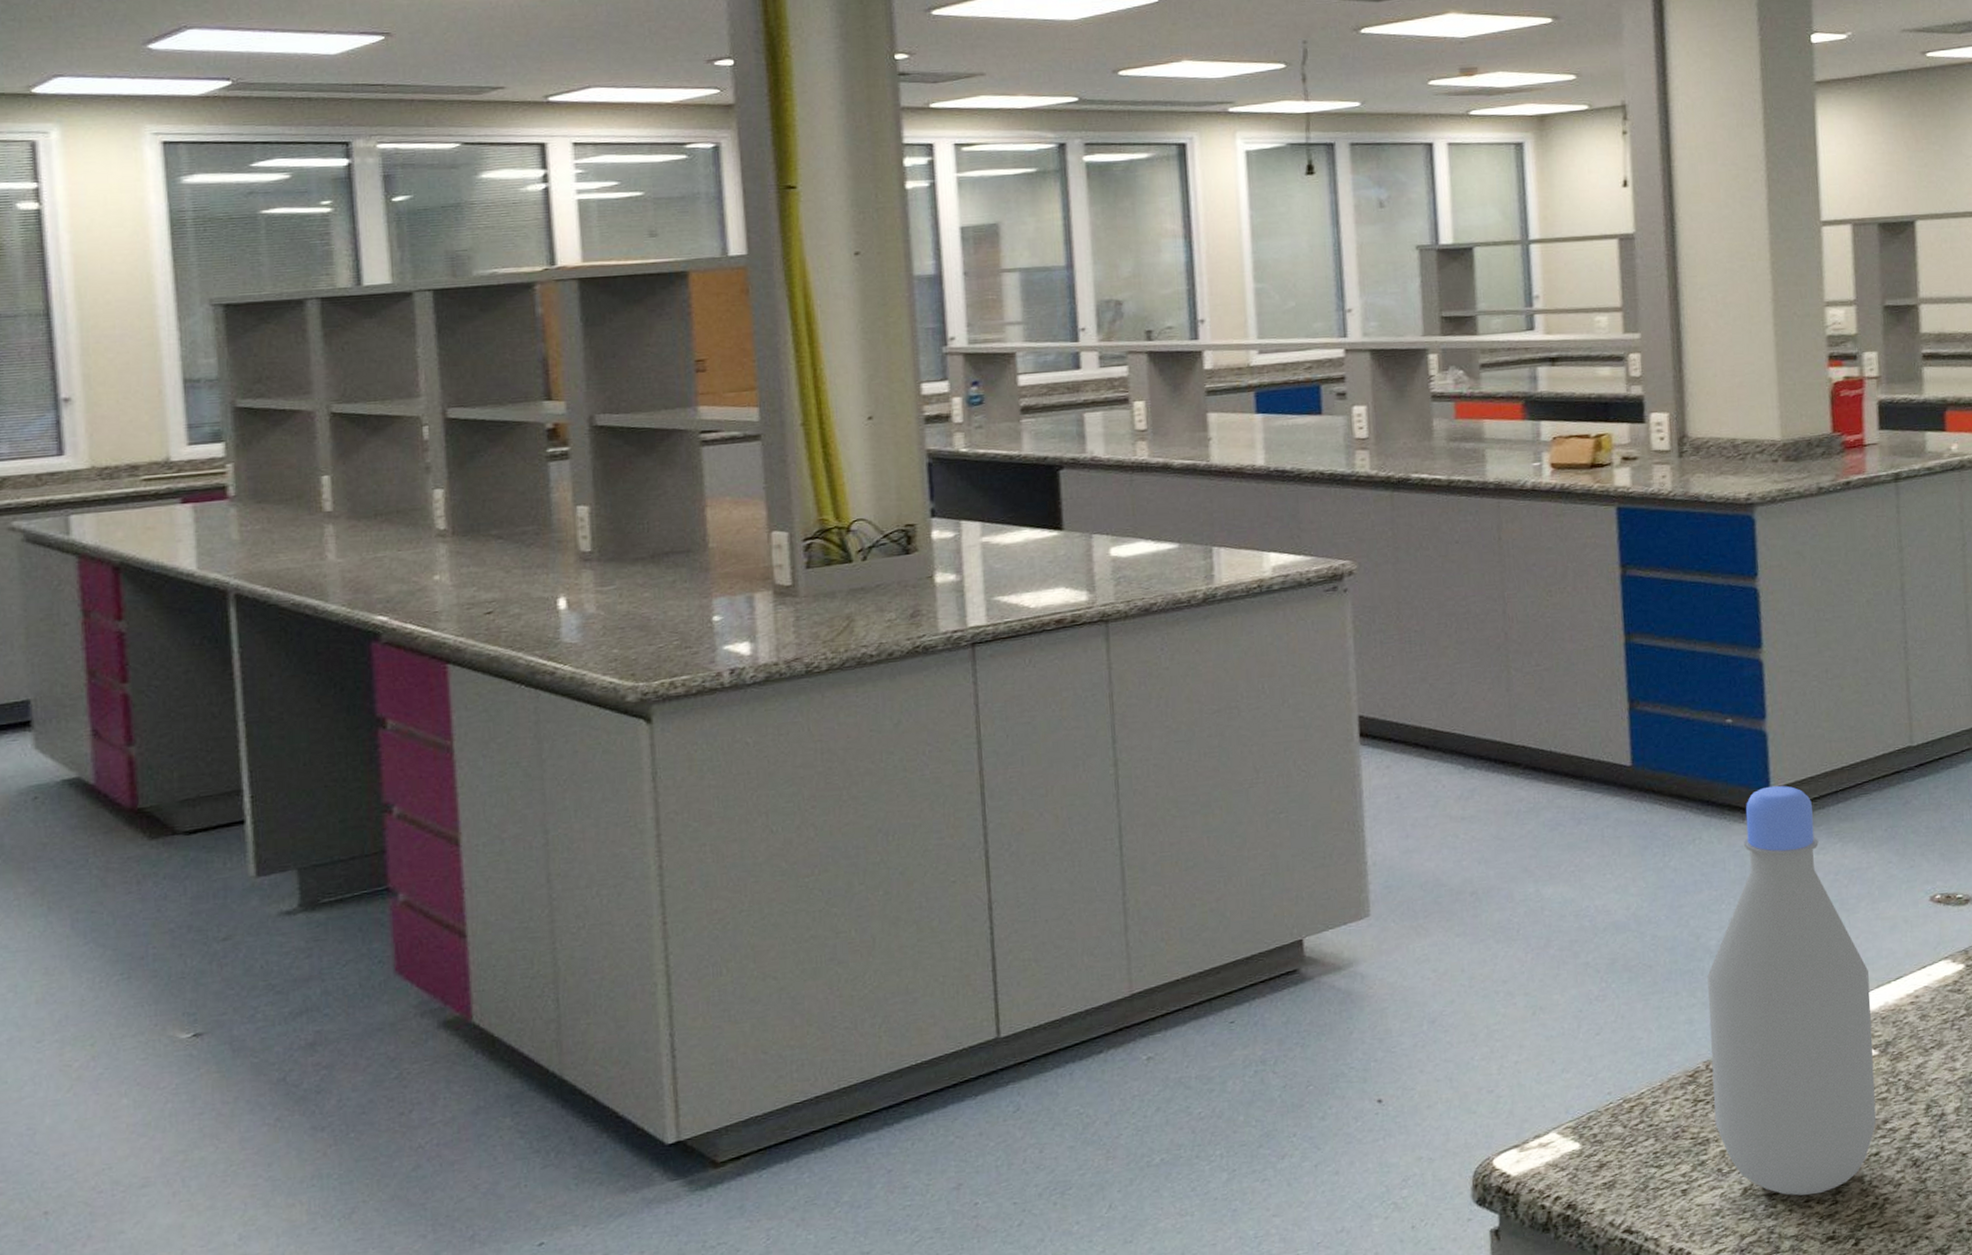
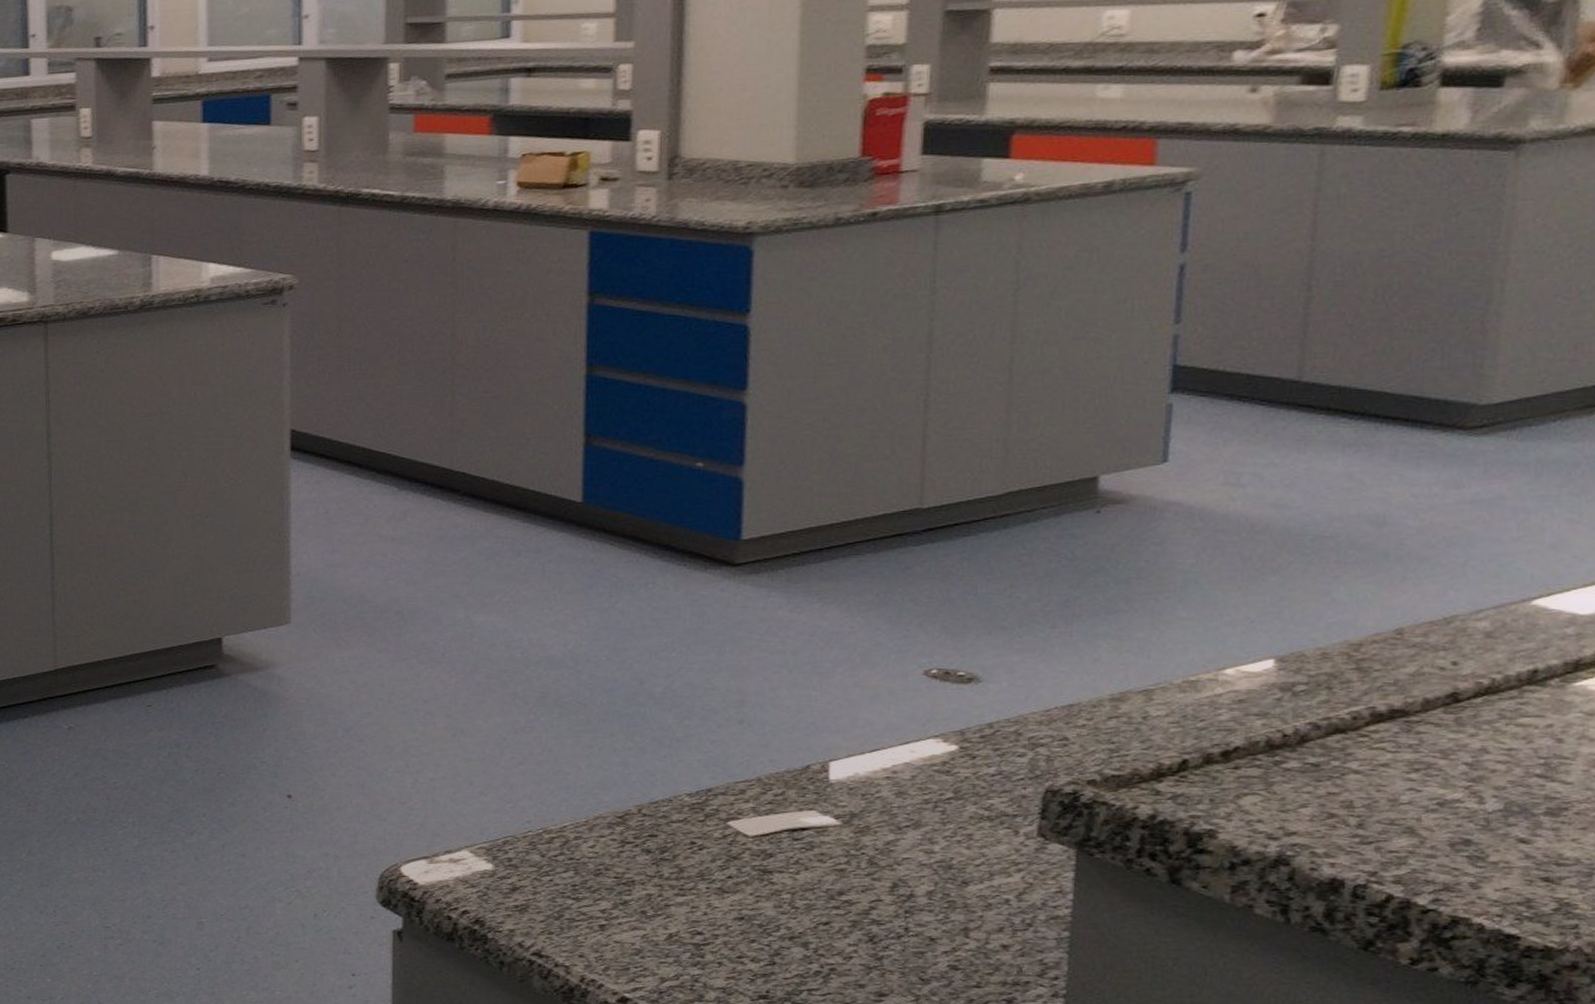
bottle: present [1707,785,1877,1196] -> none [643,536,838,953]

